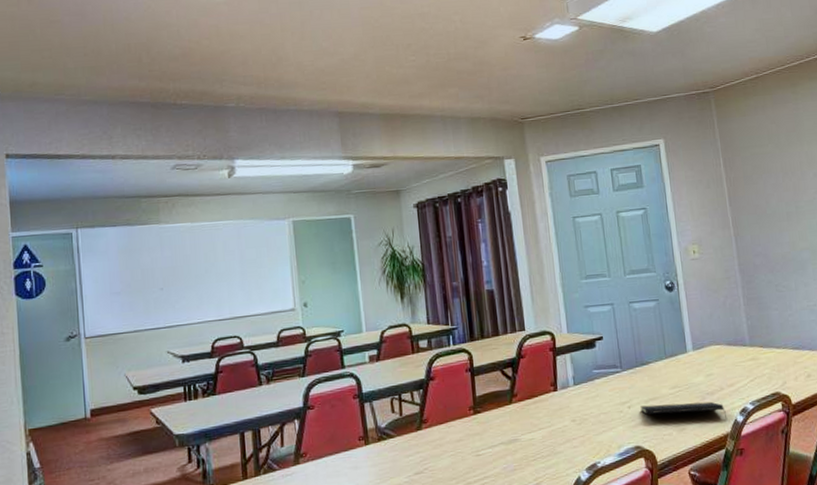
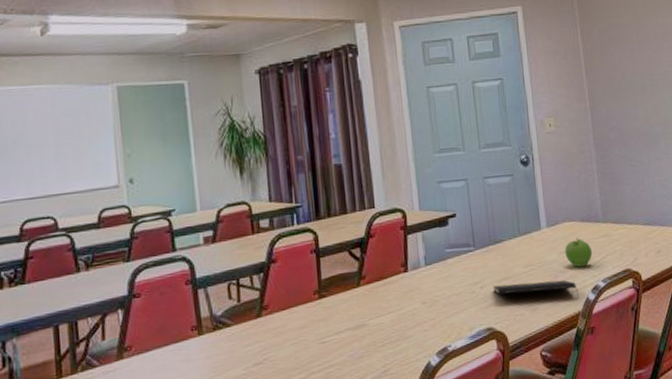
fruit: none [711,360,740,390] -> present [564,237,593,267]

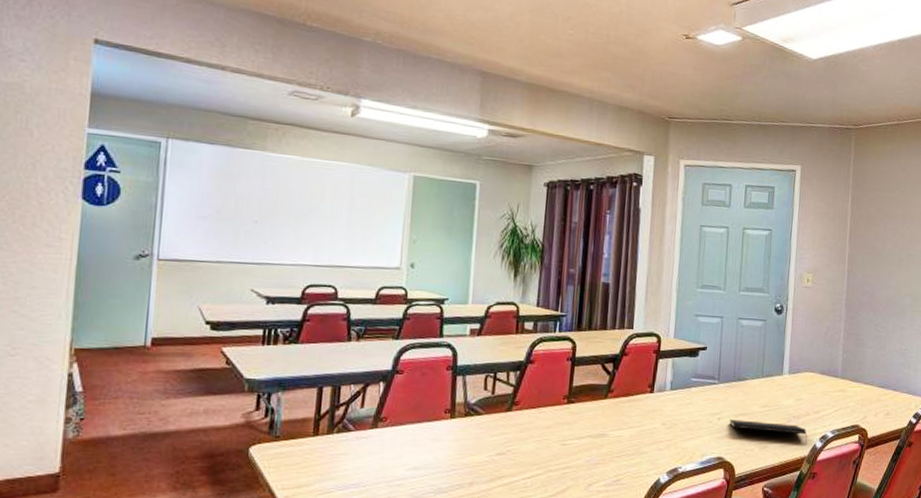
fruit: present [564,237,593,267] -> none [801,388,827,416]

